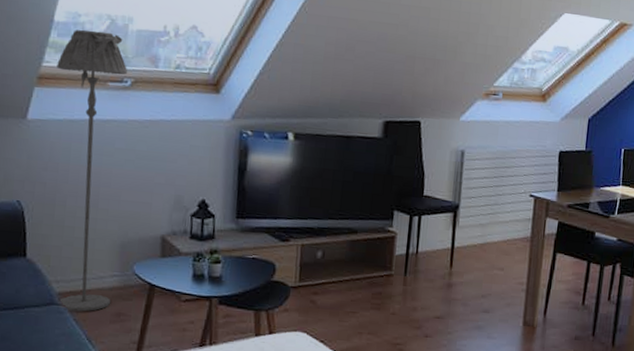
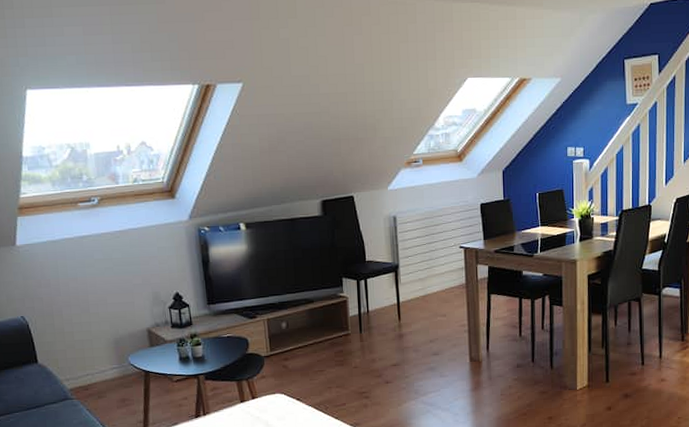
floor lamp: present [57,29,128,312] -> none [32,159,114,403]

